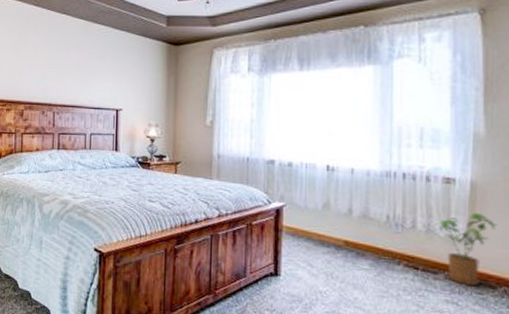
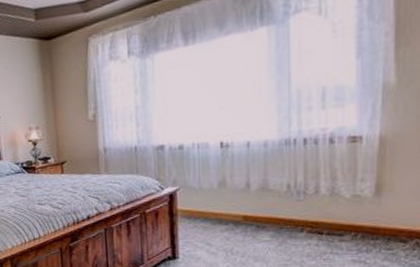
house plant: present [439,212,497,285] -> none [345,167,409,242]

